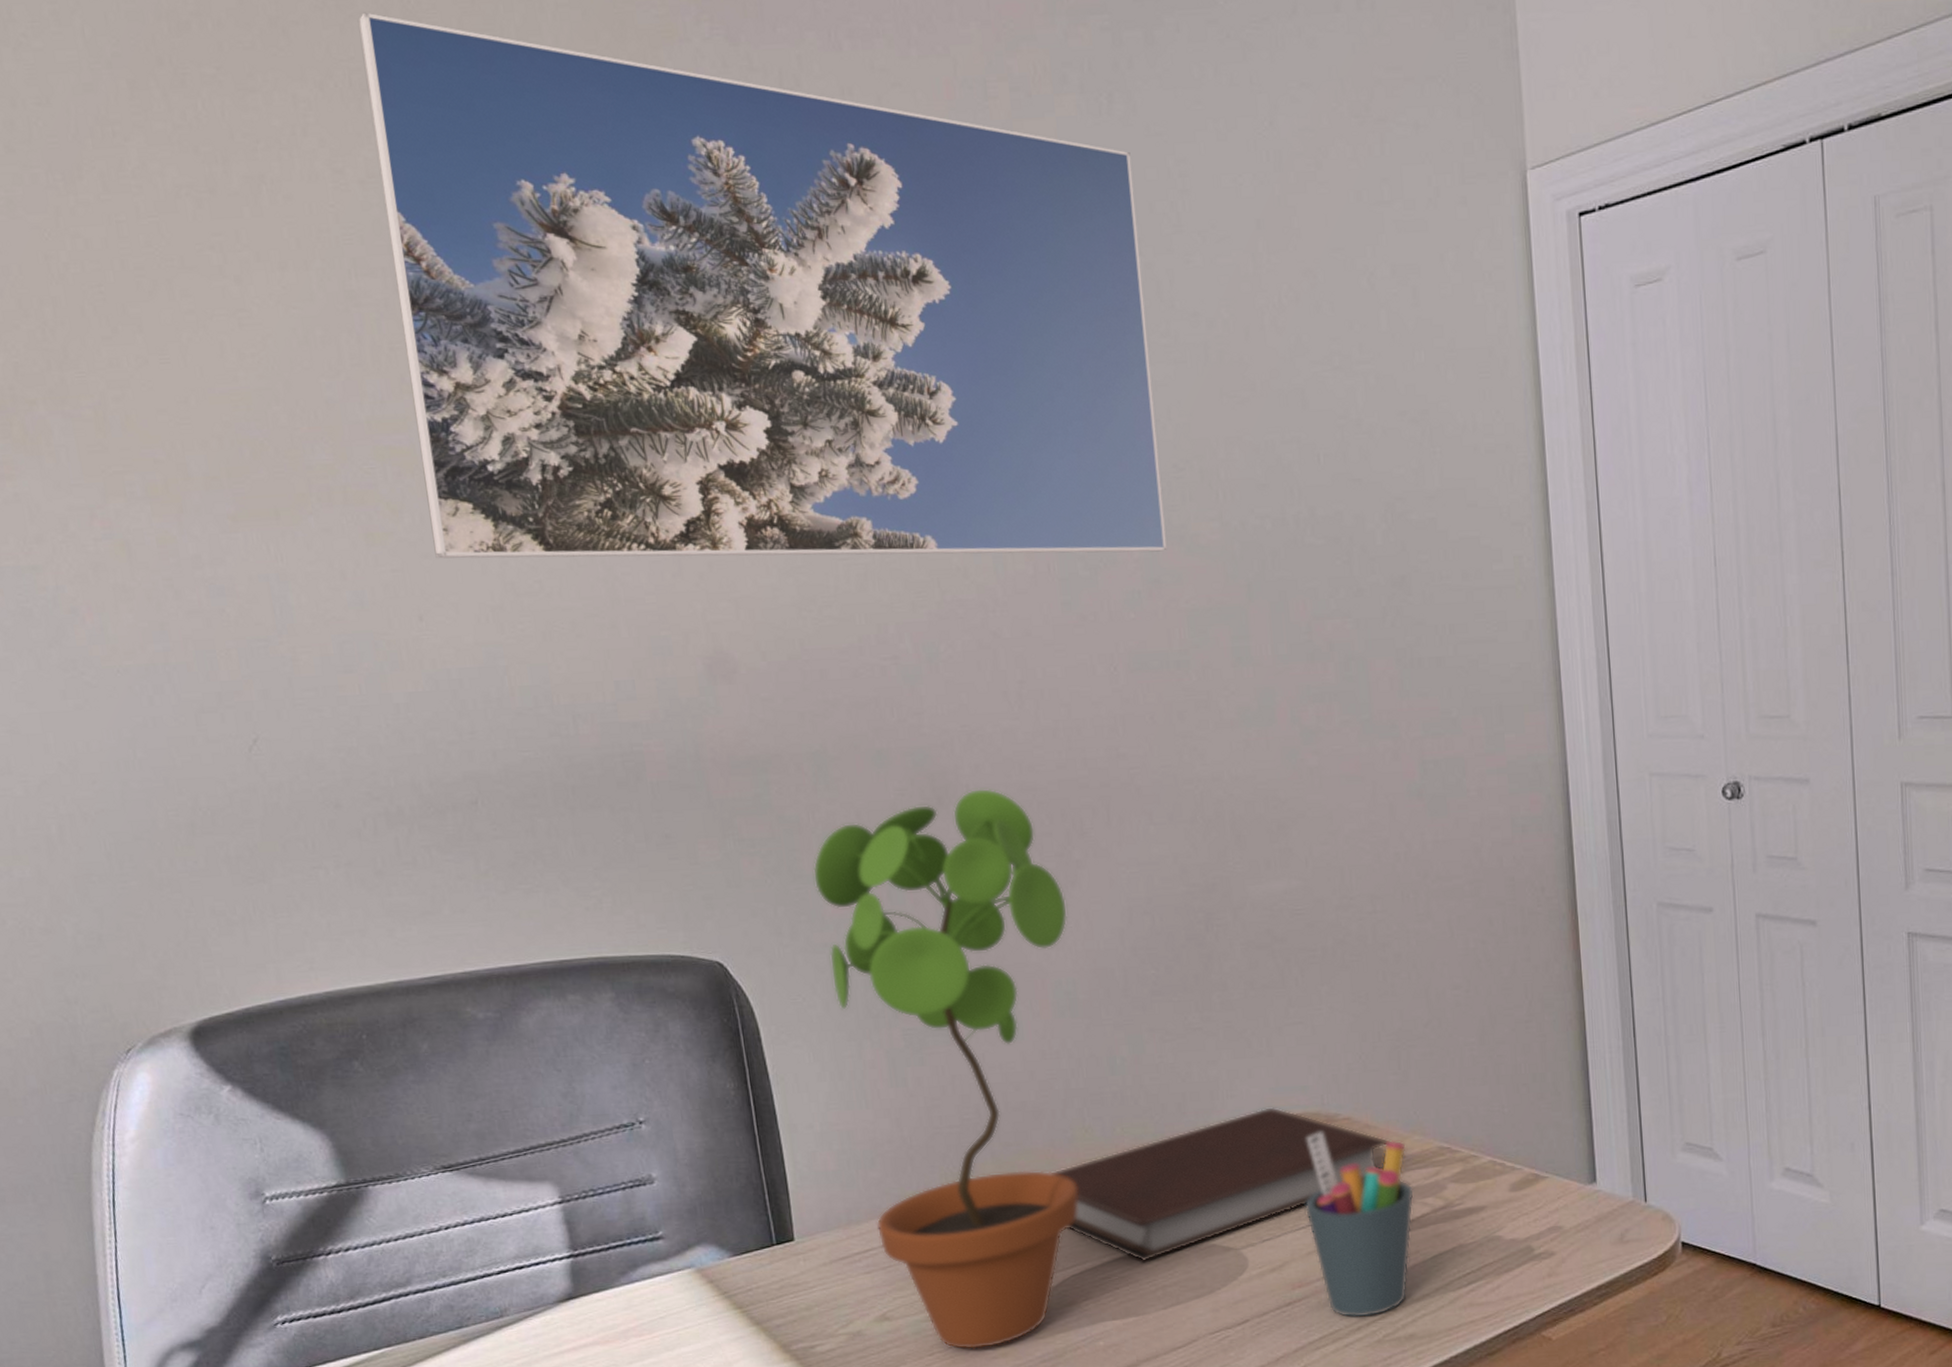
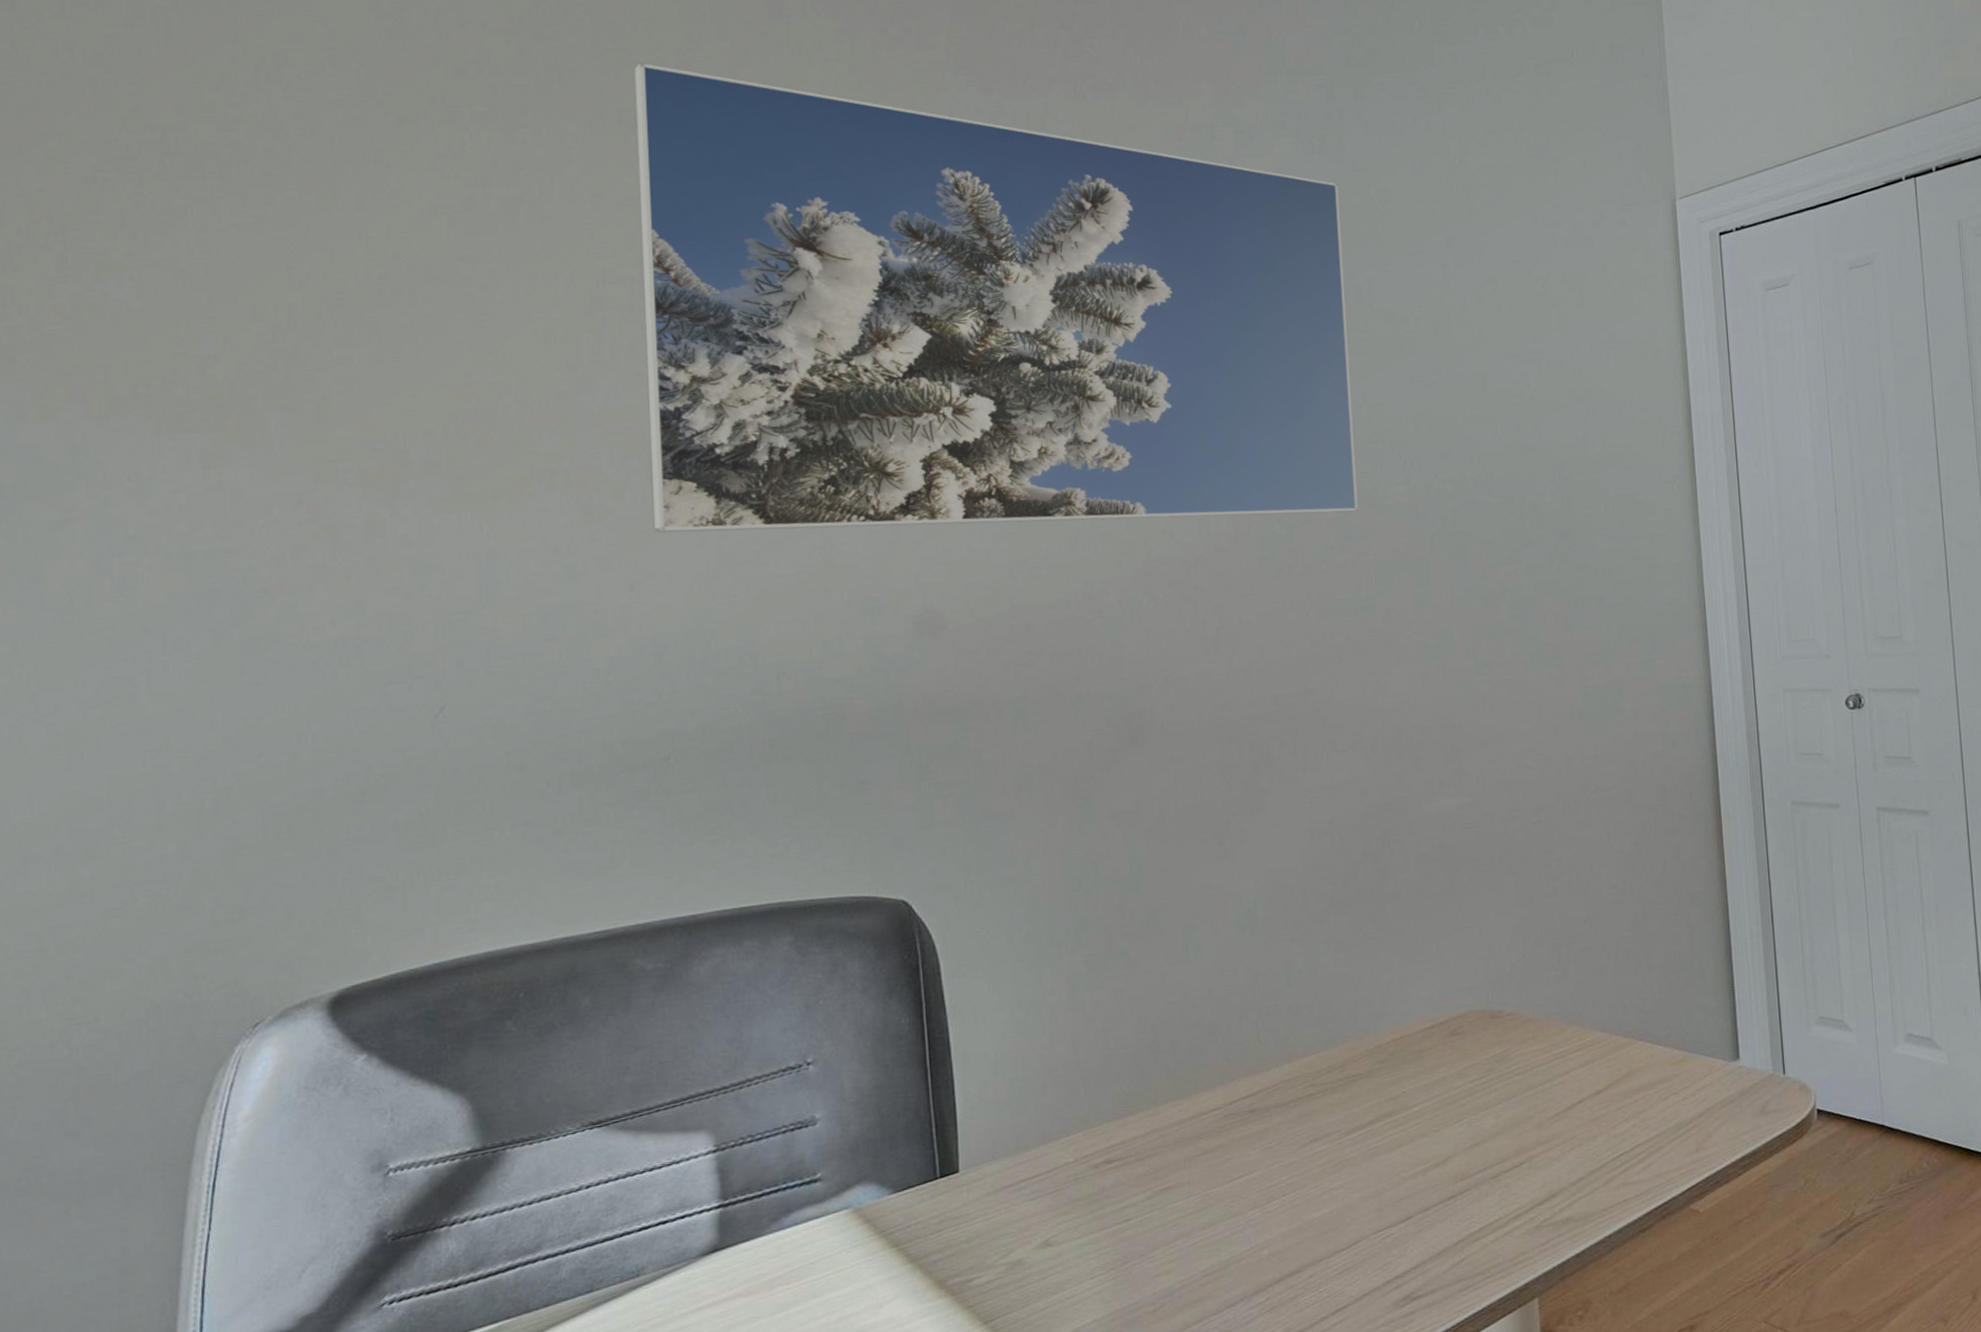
potted plant: present [812,788,1078,1350] -> none [1005,725,1252,1270]
notebook: present [1050,1107,1392,1262] -> none [1223,1008,1551,1167]
pen holder: present [1304,1132,1415,1318] -> none [1468,1028,1573,1206]

